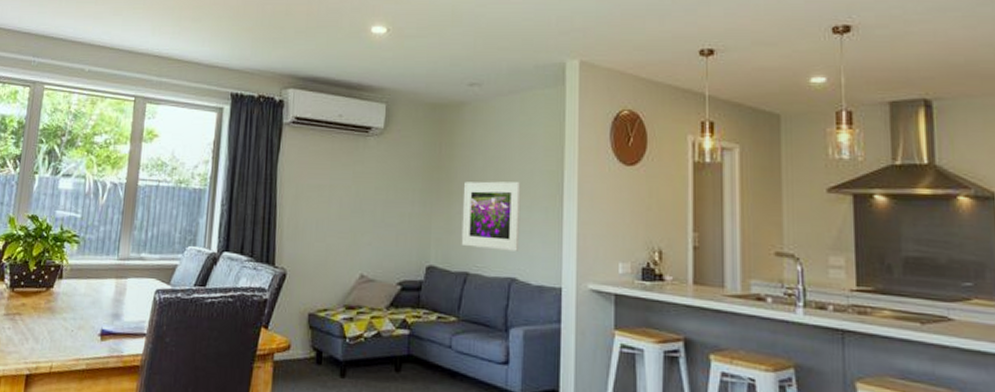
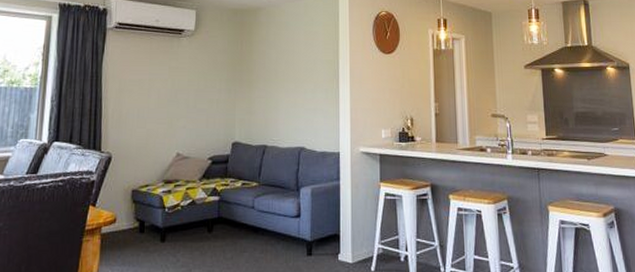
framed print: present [461,181,521,251] -> none [260,70,307,126]

